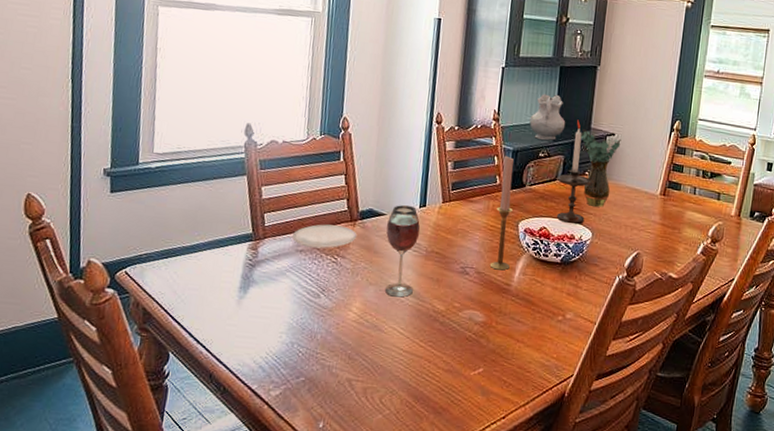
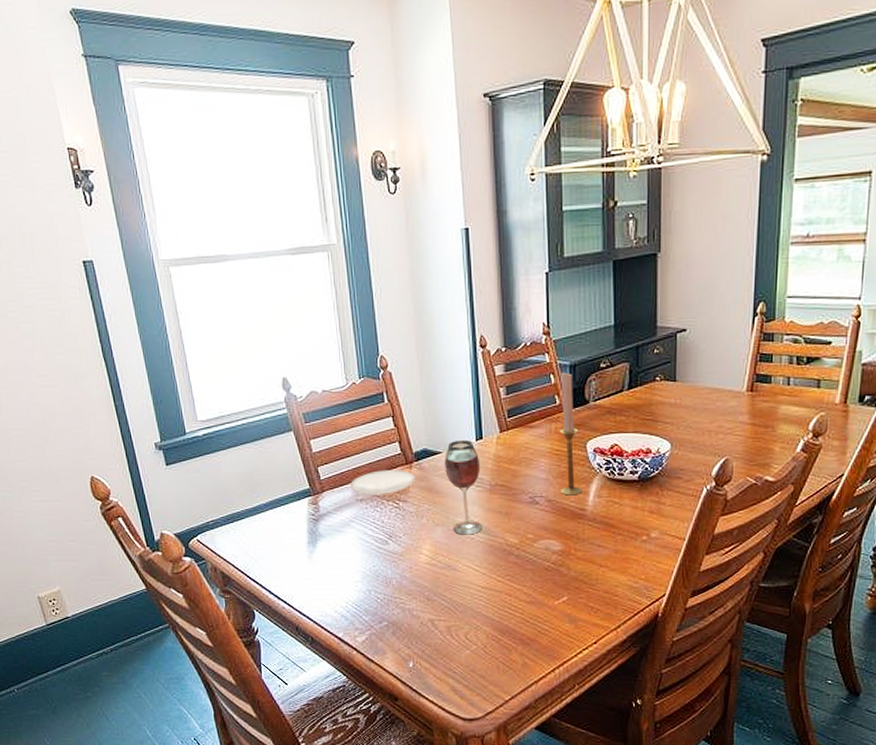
ceramic pitcher: present [529,94,566,142] -> none [585,294,627,349]
candlestick: present [557,119,591,225] -> none [625,319,663,437]
vase: present [580,129,621,207] -> none [646,329,695,414]

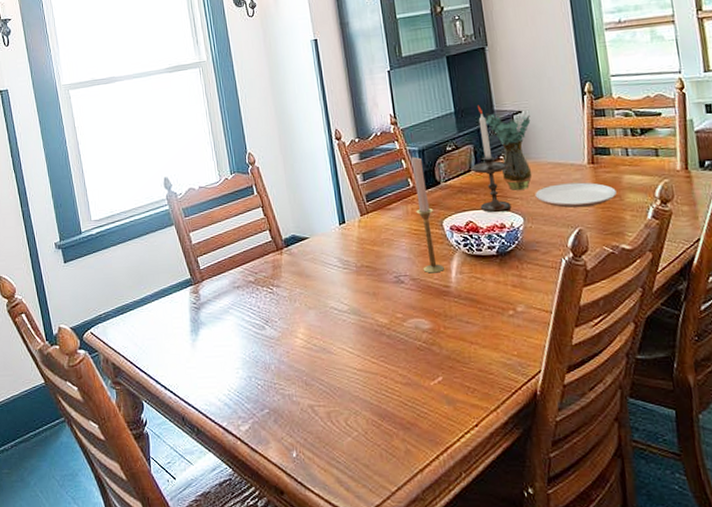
plate: present [350,470,416,496] -> none [227,256,287,283]
wineglass: present [445,439,482,535] -> none [312,224,353,317]
candlestick: none [625,319,663,437] -> present [472,105,512,213]
vase: none [646,329,695,414] -> present [485,113,533,190]
plate: none [687,410,770,437] -> present [535,182,617,208]

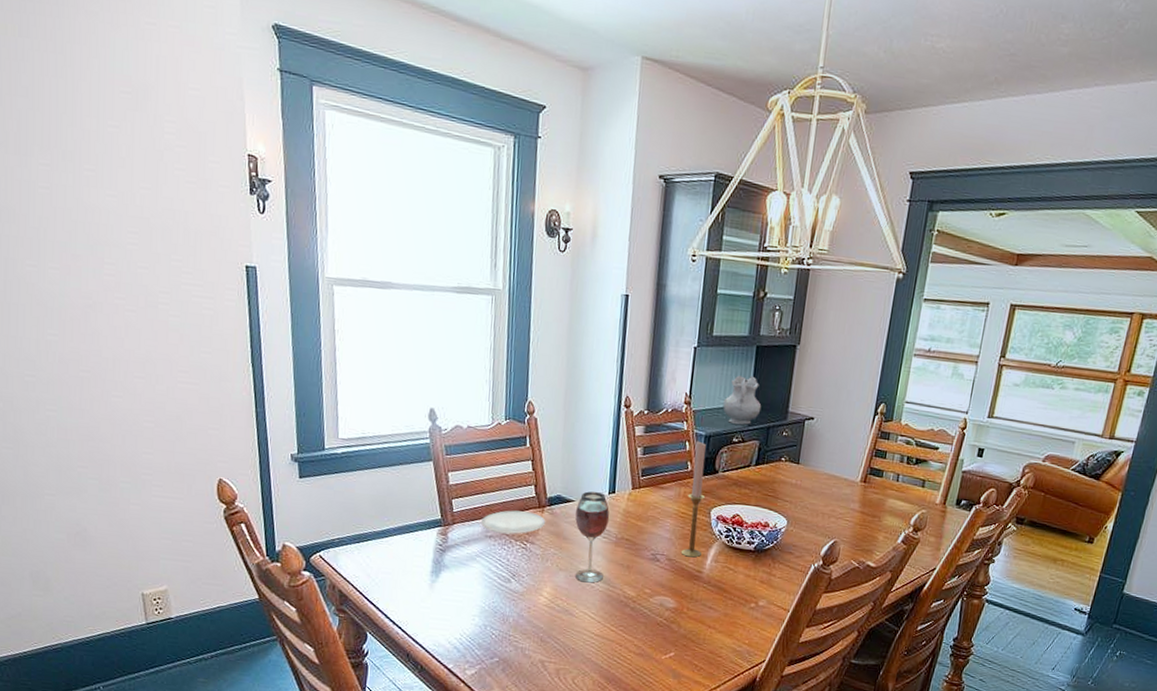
plate: none [227,256,287,283] -> present [481,510,546,535]
wineglass: none [312,224,353,317] -> present [575,491,610,583]
ceramic pitcher: none [428,84,467,135] -> present [723,375,762,426]
candlestick: present [472,105,512,213] -> none [751,403,787,512]
vase: present [485,113,533,190] -> none [777,413,821,494]
plate: present [535,182,617,208] -> none [804,495,878,522]

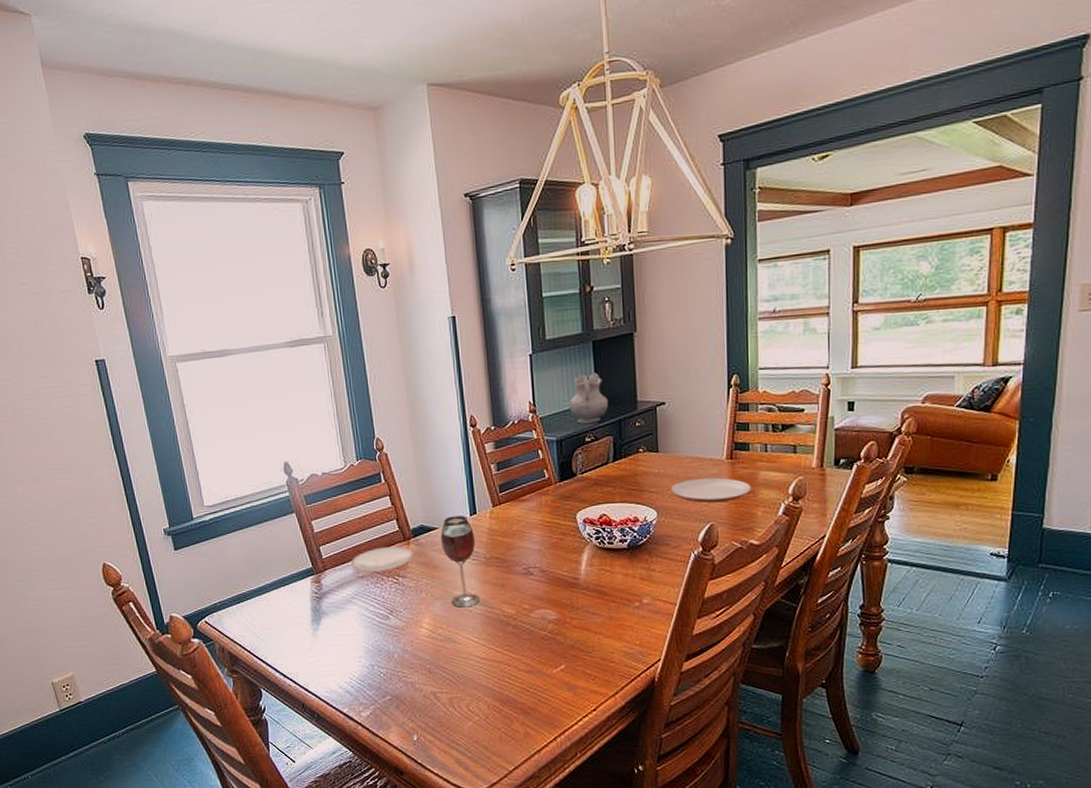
candlestick: present [681,441,706,558] -> none [548,447,574,566]
plate: none [804,495,878,522] -> present [671,477,751,503]

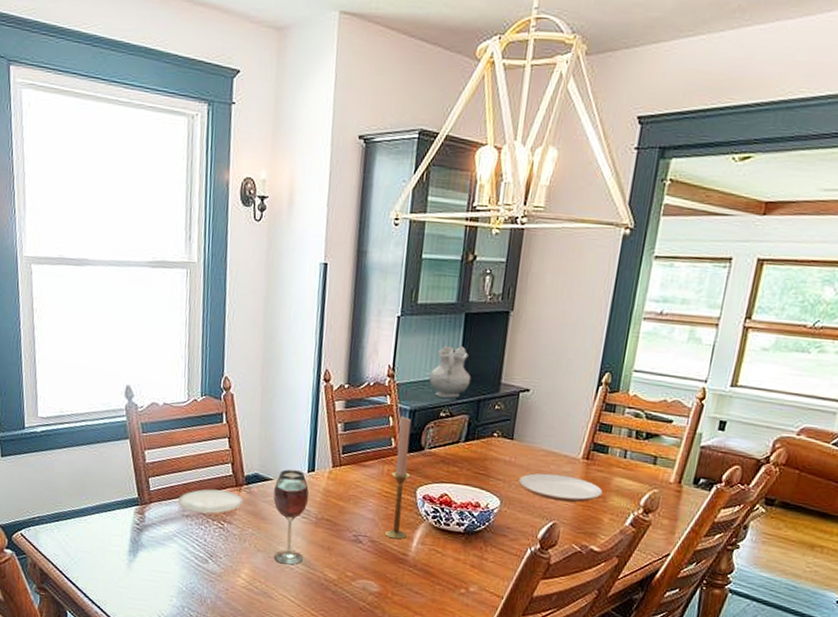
candlestick: none [548,447,574,566] -> present [384,415,411,540]

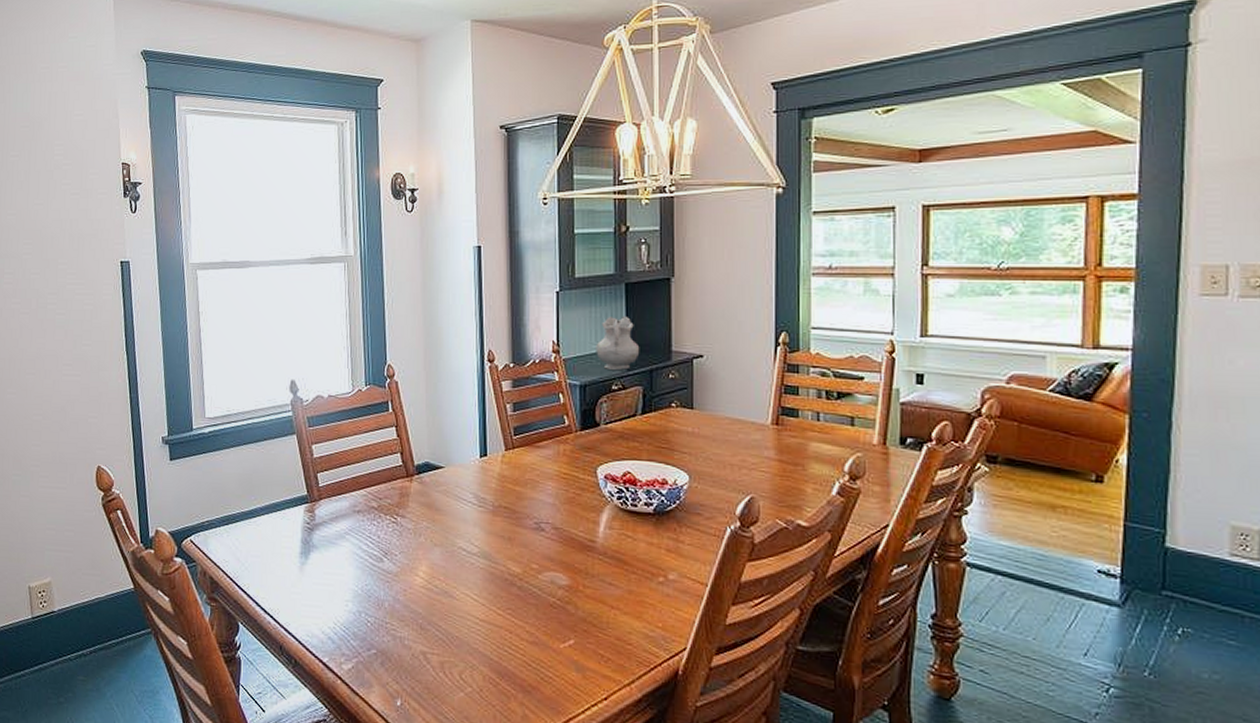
plate: present [178,489,244,514] -> none [348,481,416,508]
wineglass: present [273,469,310,565] -> none [447,455,484,559]
candlestick: present [384,415,411,540] -> none [568,391,592,525]
plate: present [519,473,602,503] -> none [706,443,799,473]

